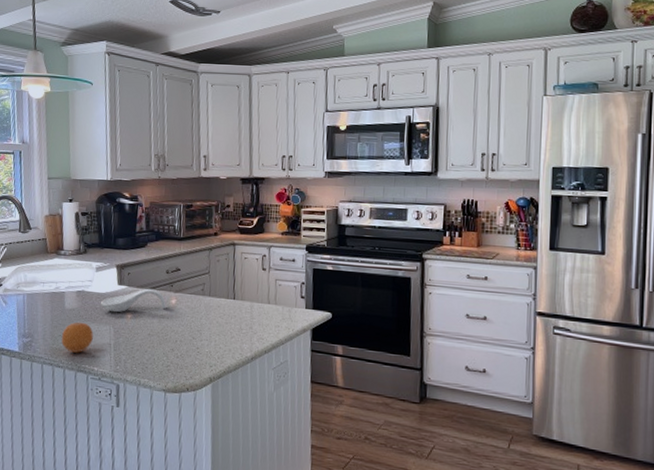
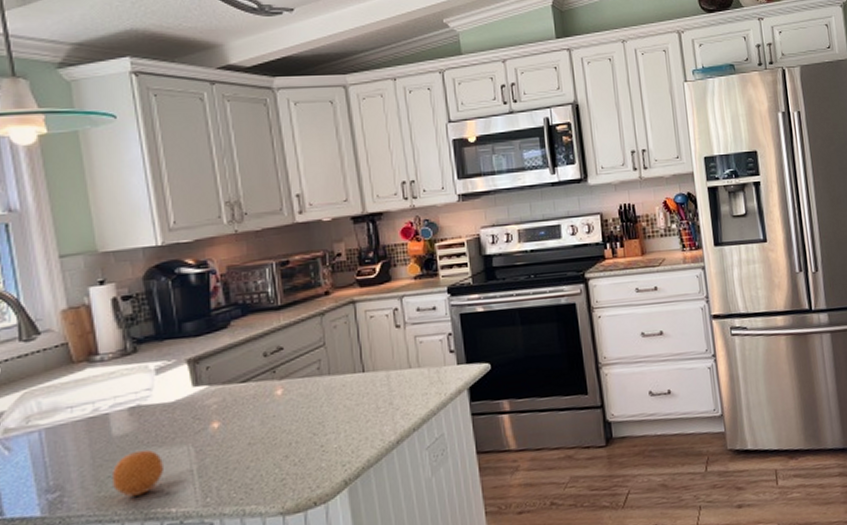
spoon rest: present [100,288,166,313] -> none [168,381,269,426]

